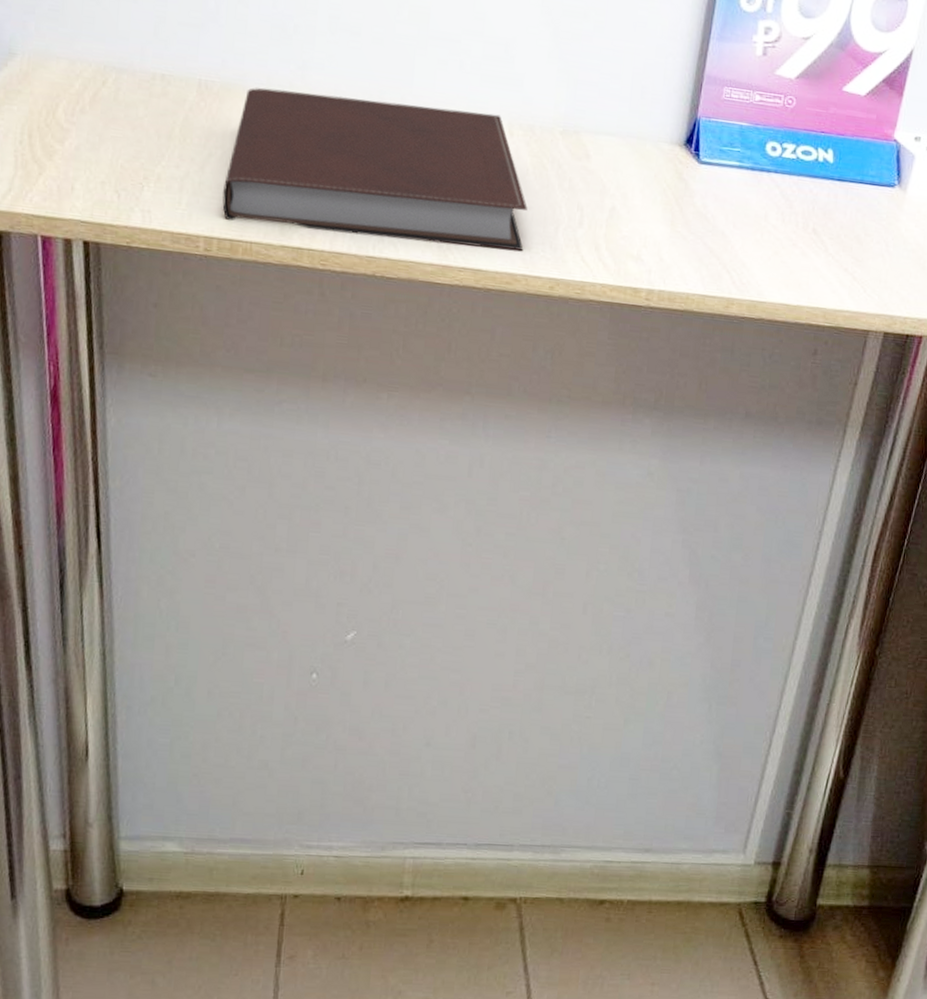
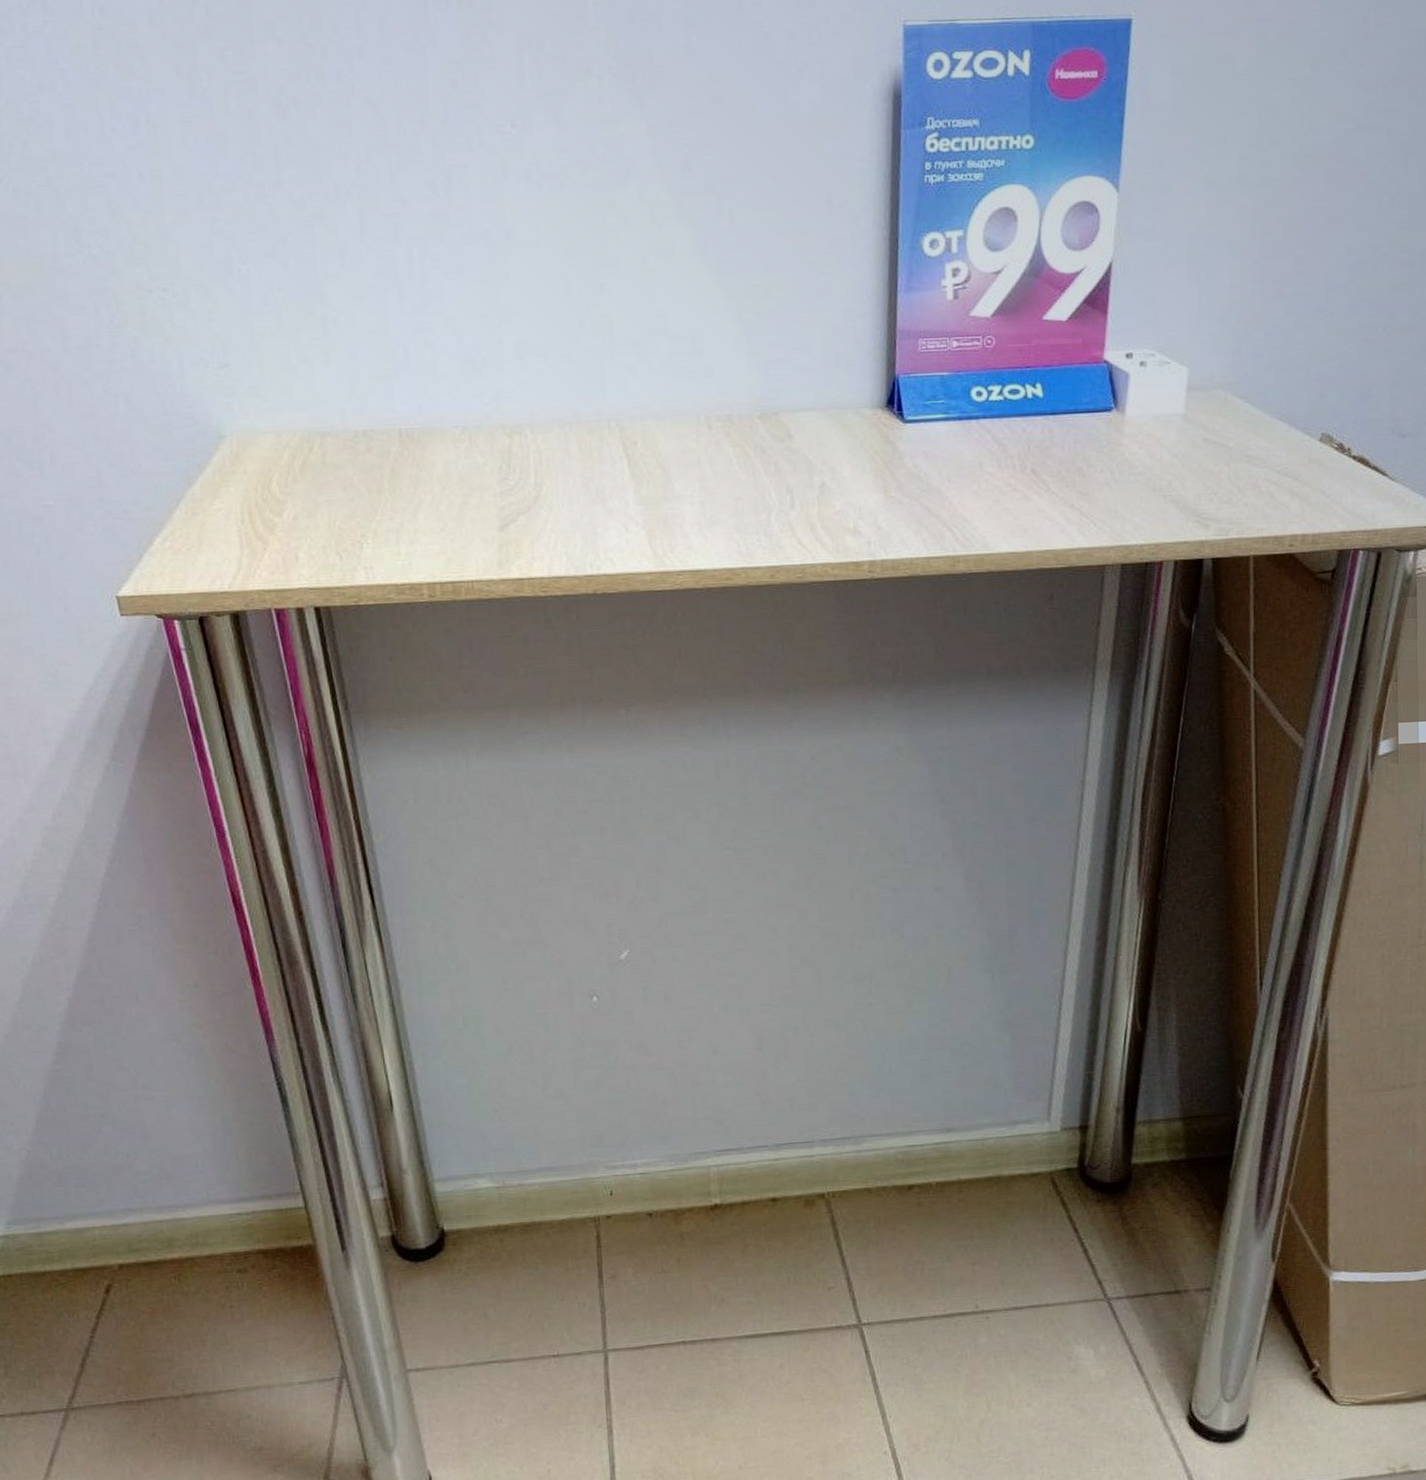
notebook: present [222,88,527,251] -> none [438,410,739,563]

